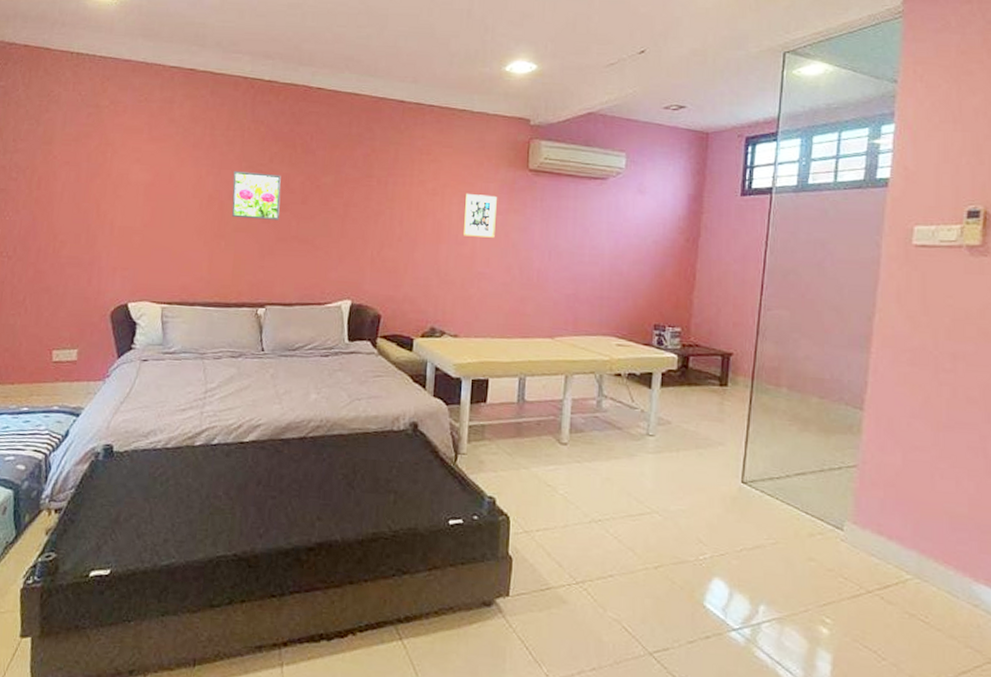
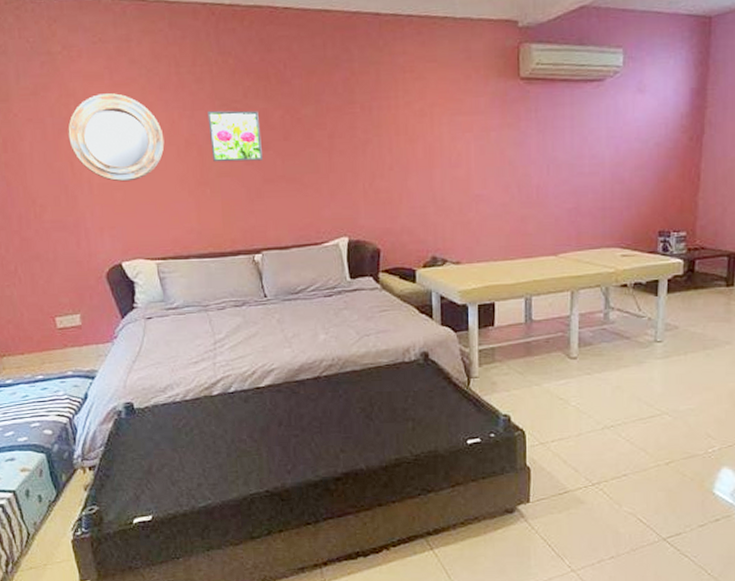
home mirror: none [99,146,189,228] -> present [68,93,165,182]
picture frame: present [462,194,497,238] -> none [454,110,490,158]

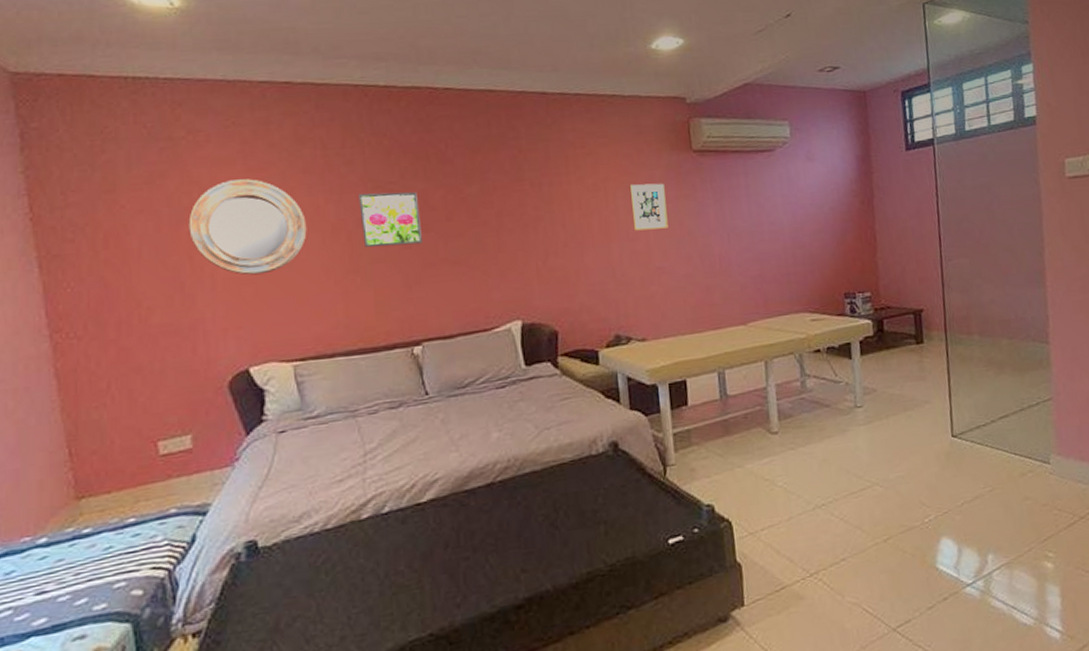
picture frame: none [454,110,490,158] -> present [629,183,668,231]

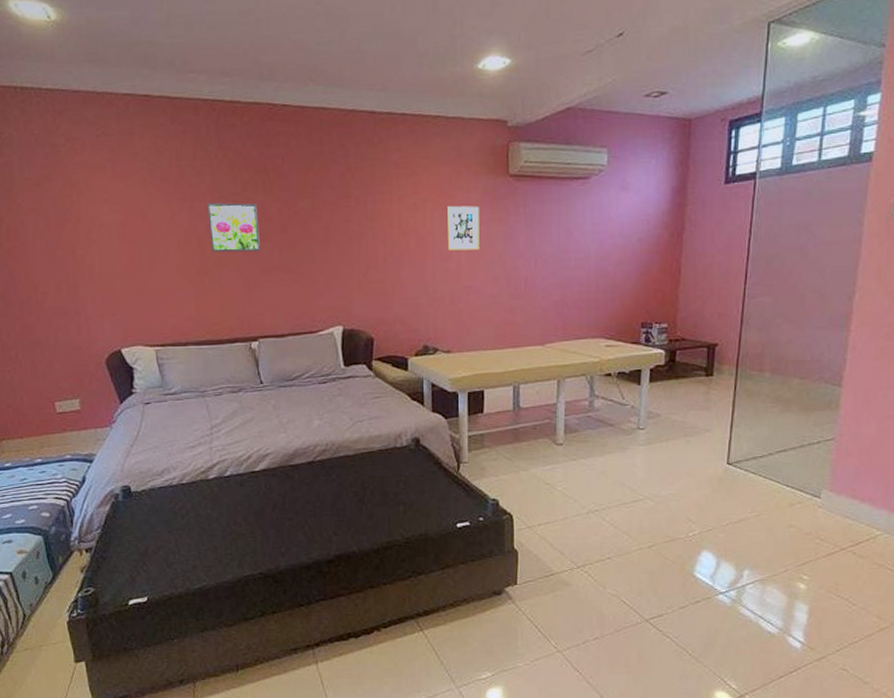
home mirror: present [188,179,307,276] -> none [70,185,165,271]

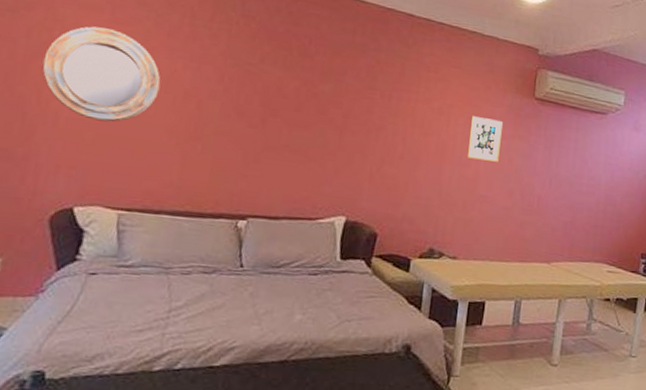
home mirror: none [70,185,165,271] -> present [42,26,161,122]
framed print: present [207,202,260,253] -> none [212,67,273,126]

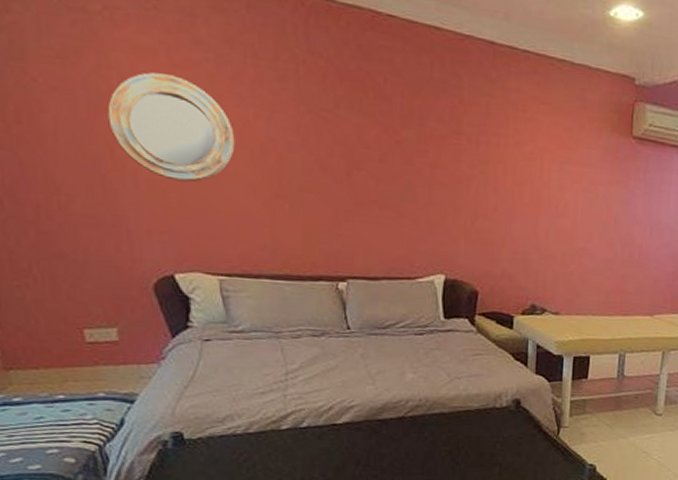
picture frame: present [466,116,503,162] -> none [563,160,599,211]

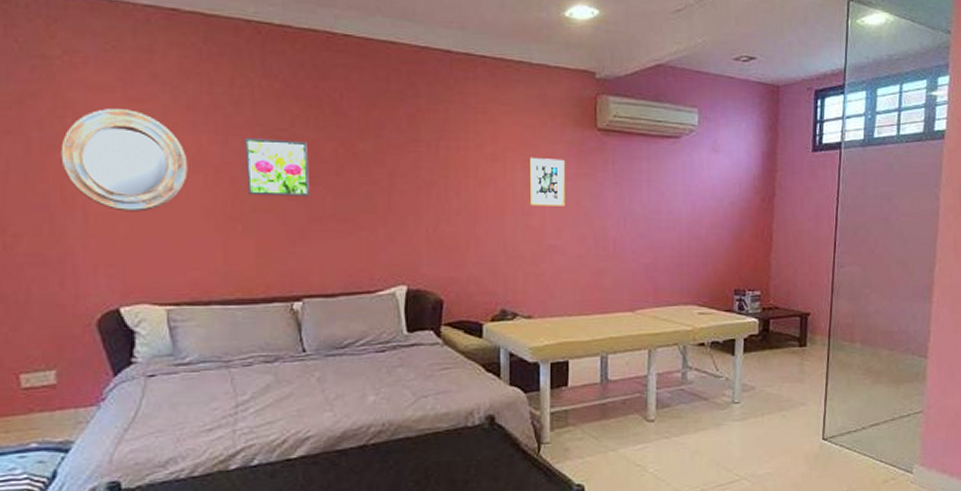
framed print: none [290,115,353,181] -> present [245,137,309,197]
picture frame: none [563,160,599,211] -> present [529,158,565,206]

